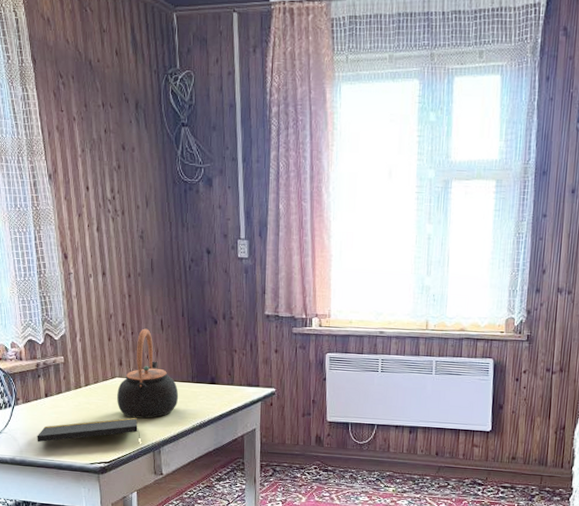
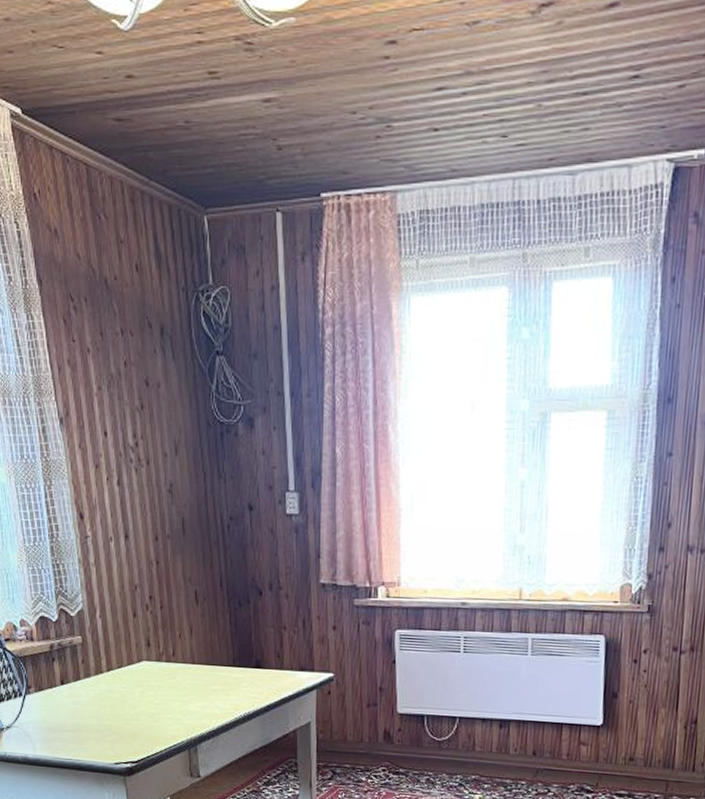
notepad: present [37,417,140,443] -> none [52,708,172,738]
teapot: present [117,328,179,419] -> none [145,601,218,710]

